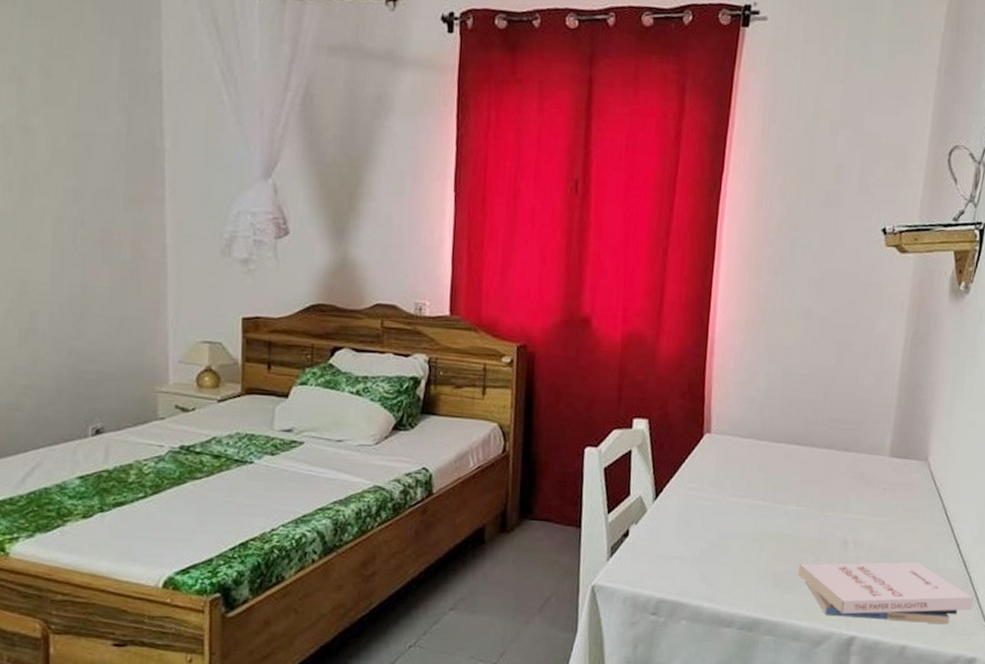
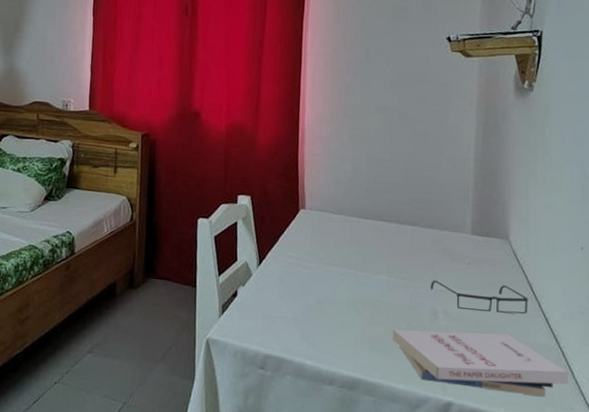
glasses: none [842,508,942,541] -> present [430,280,528,315]

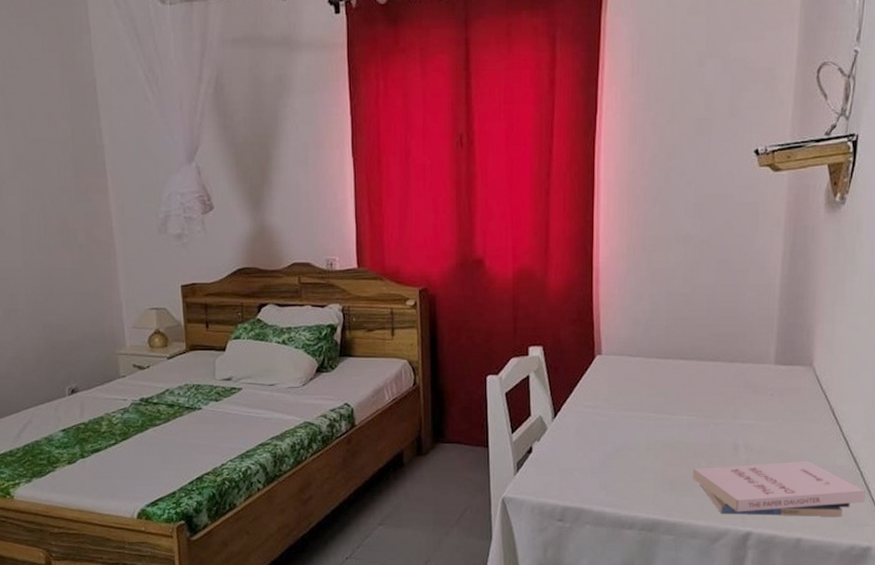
glasses: present [430,280,528,315] -> none [731,413,830,442]

